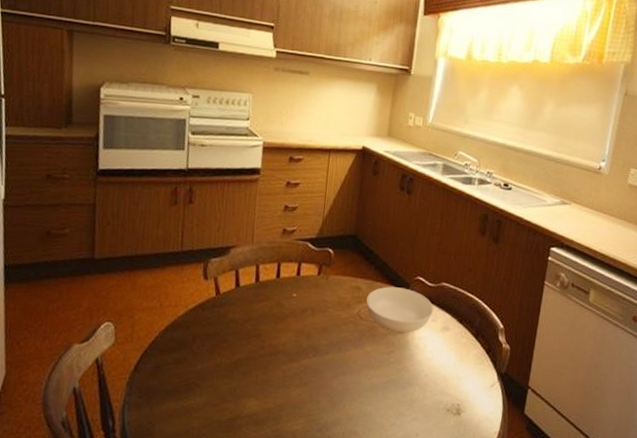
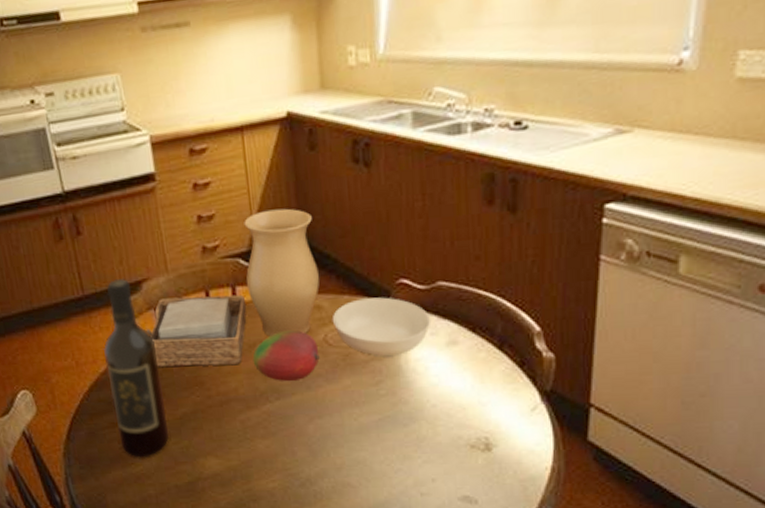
wine bottle: none [180,242,229,393] -> present [102,279,170,457]
napkin holder: none [224,263,307,325] -> present [145,294,247,367]
fruit: none [302,302,353,343] -> present [252,329,320,382]
vase: none [309,211,366,307] -> present [244,208,320,337]

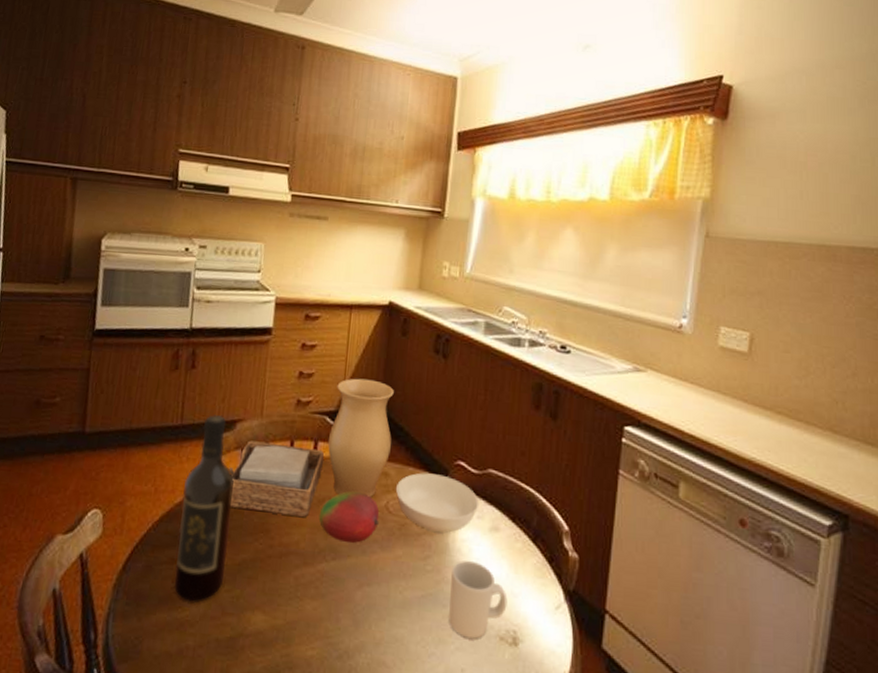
mug: none [408,378,475,451] -> present [449,560,508,639]

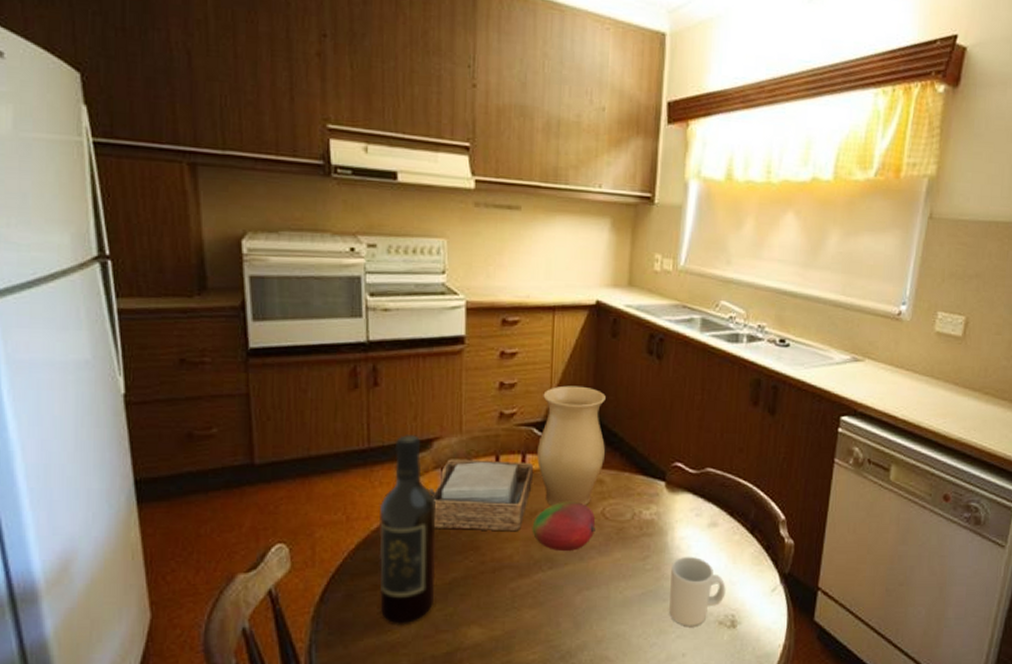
bowl: present [395,472,480,533] -> none [611,477,698,532]

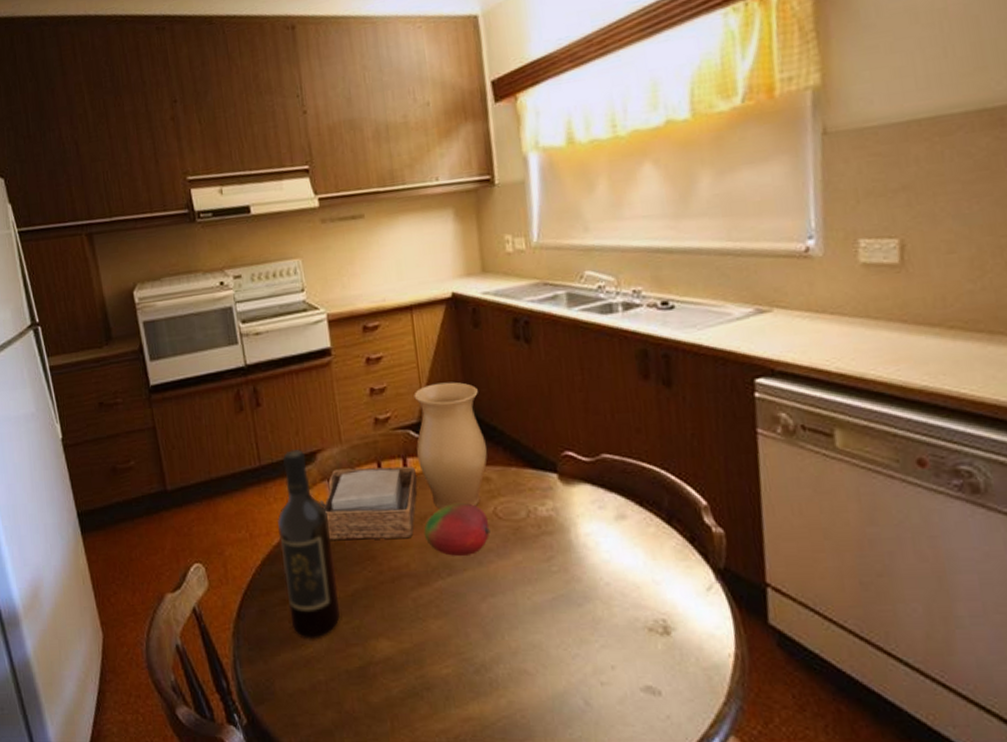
mug: present [669,556,726,626] -> none [580,554,651,634]

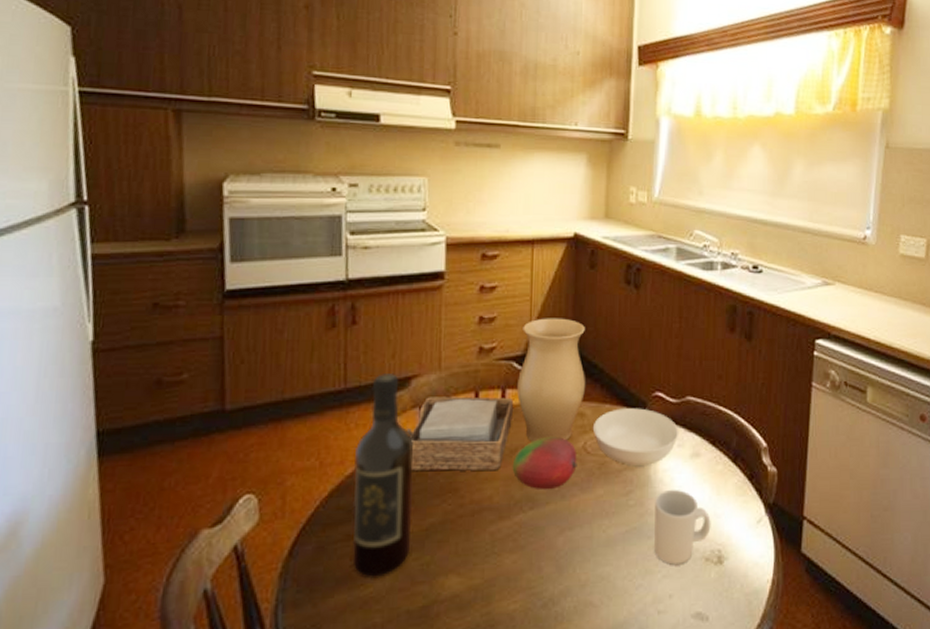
bowl: none [500,469,599,530] -> present [592,408,679,466]
mug: none [580,554,651,634] -> present [654,489,711,565]

